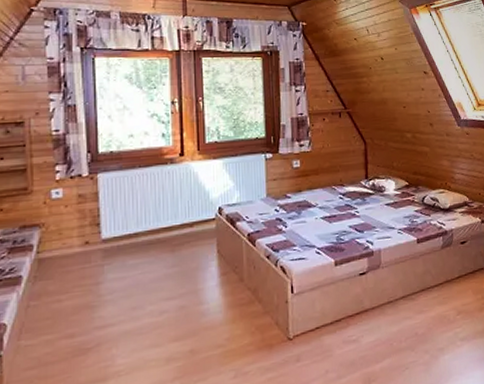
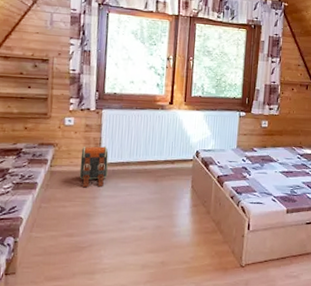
backpack: none [75,218,112,273] -> present [79,146,109,188]

